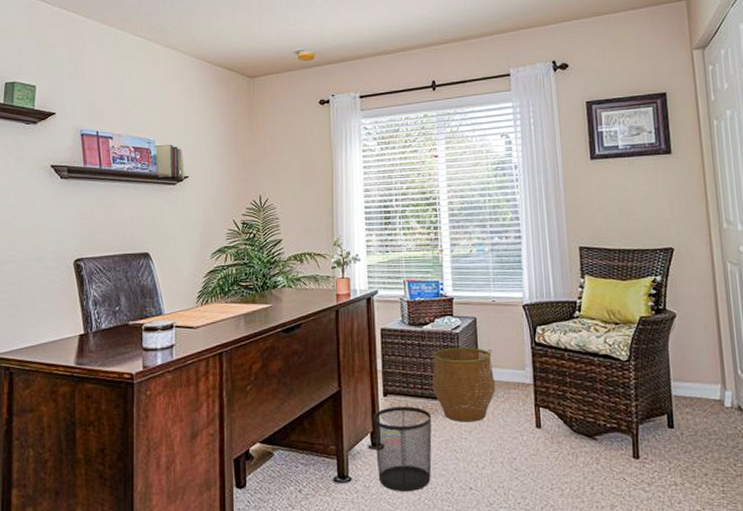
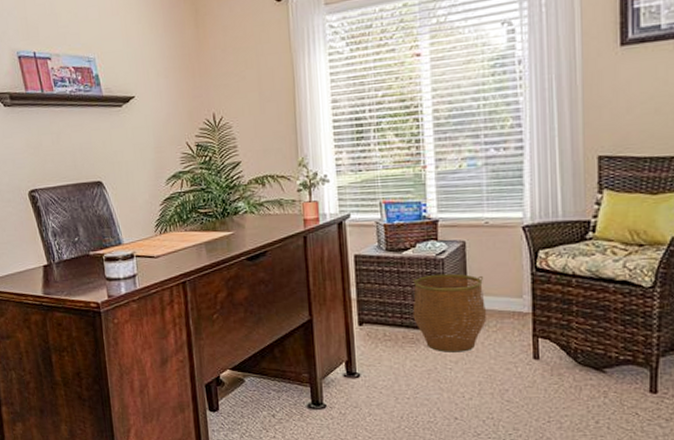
books: present [147,145,185,181] -> none [90,62,131,103]
waste bin: present [373,406,432,491] -> none [348,335,413,419]

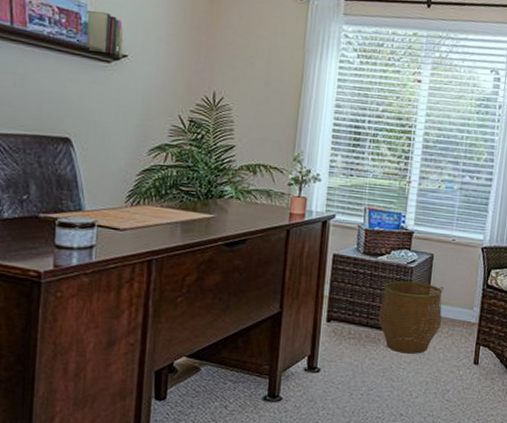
books: none [90,62,131,103] -> present [74,11,123,59]

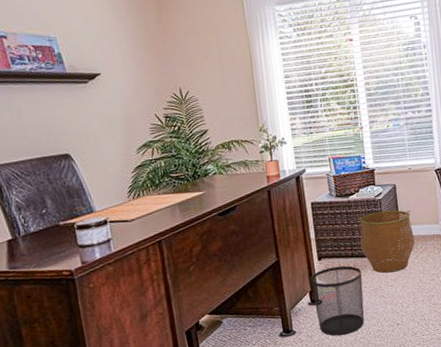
books: present [74,11,123,59] -> none [52,41,97,80]
waste bin: none [310,332,374,414] -> present [310,265,364,336]

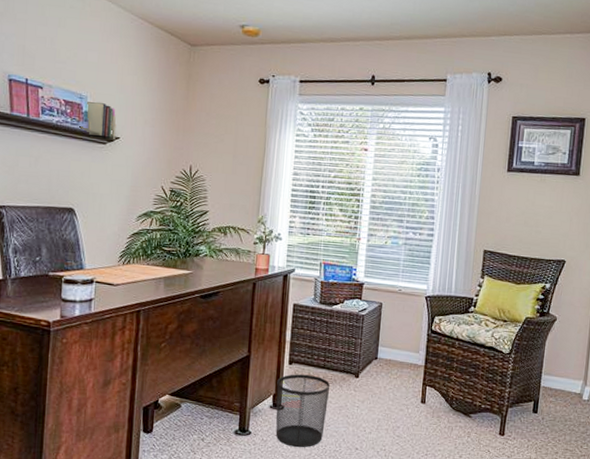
books: none [52,41,97,80] -> present [76,102,116,141]
basket: present [358,210,415,273] -> none [334,327,392,394]

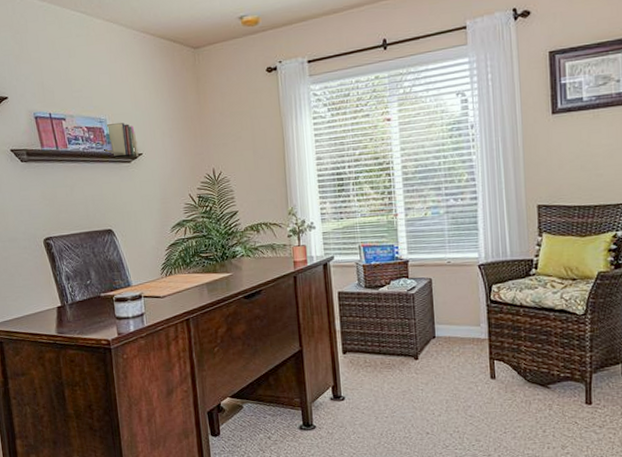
waste bin: present [275,374,331,447] -> none [334,362,390,437]

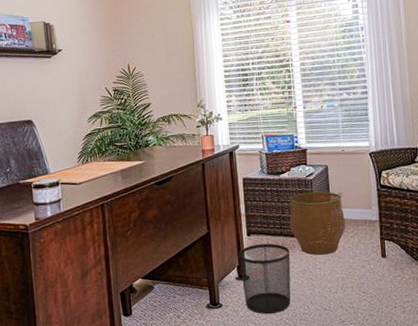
waste bin: none [334,362,390,437] -> present [239,243,291,314]
basket: none [388,306,452,375] -> present [288,191,346,255]

